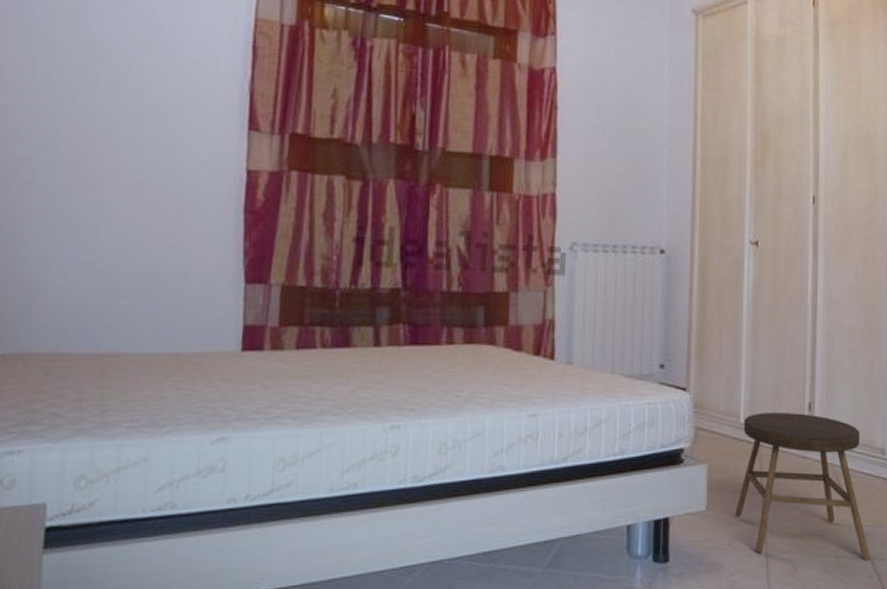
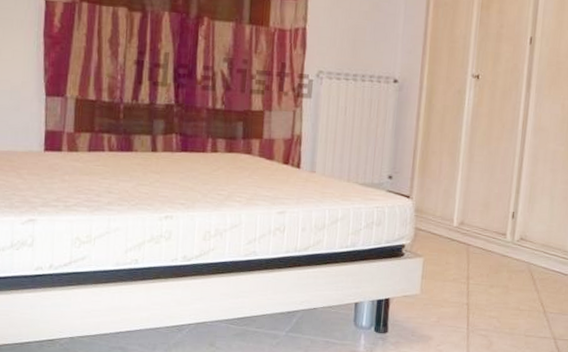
stool: present [735,412,871,562] -> none [444,218,555,341]

